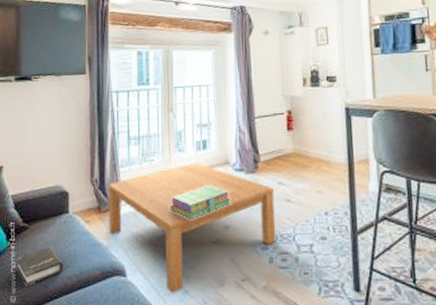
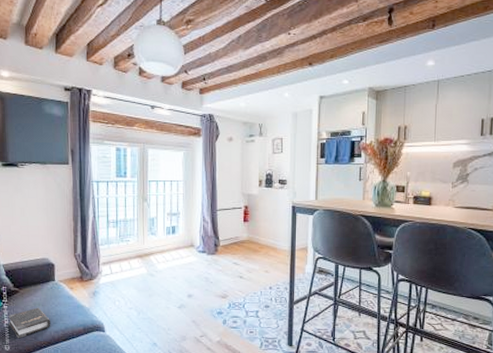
coffee table: present [108,162,277,293] -> none [89,244,230,345]
stack of books: present [170,184,231,221] -> none [143,262,194,290]

